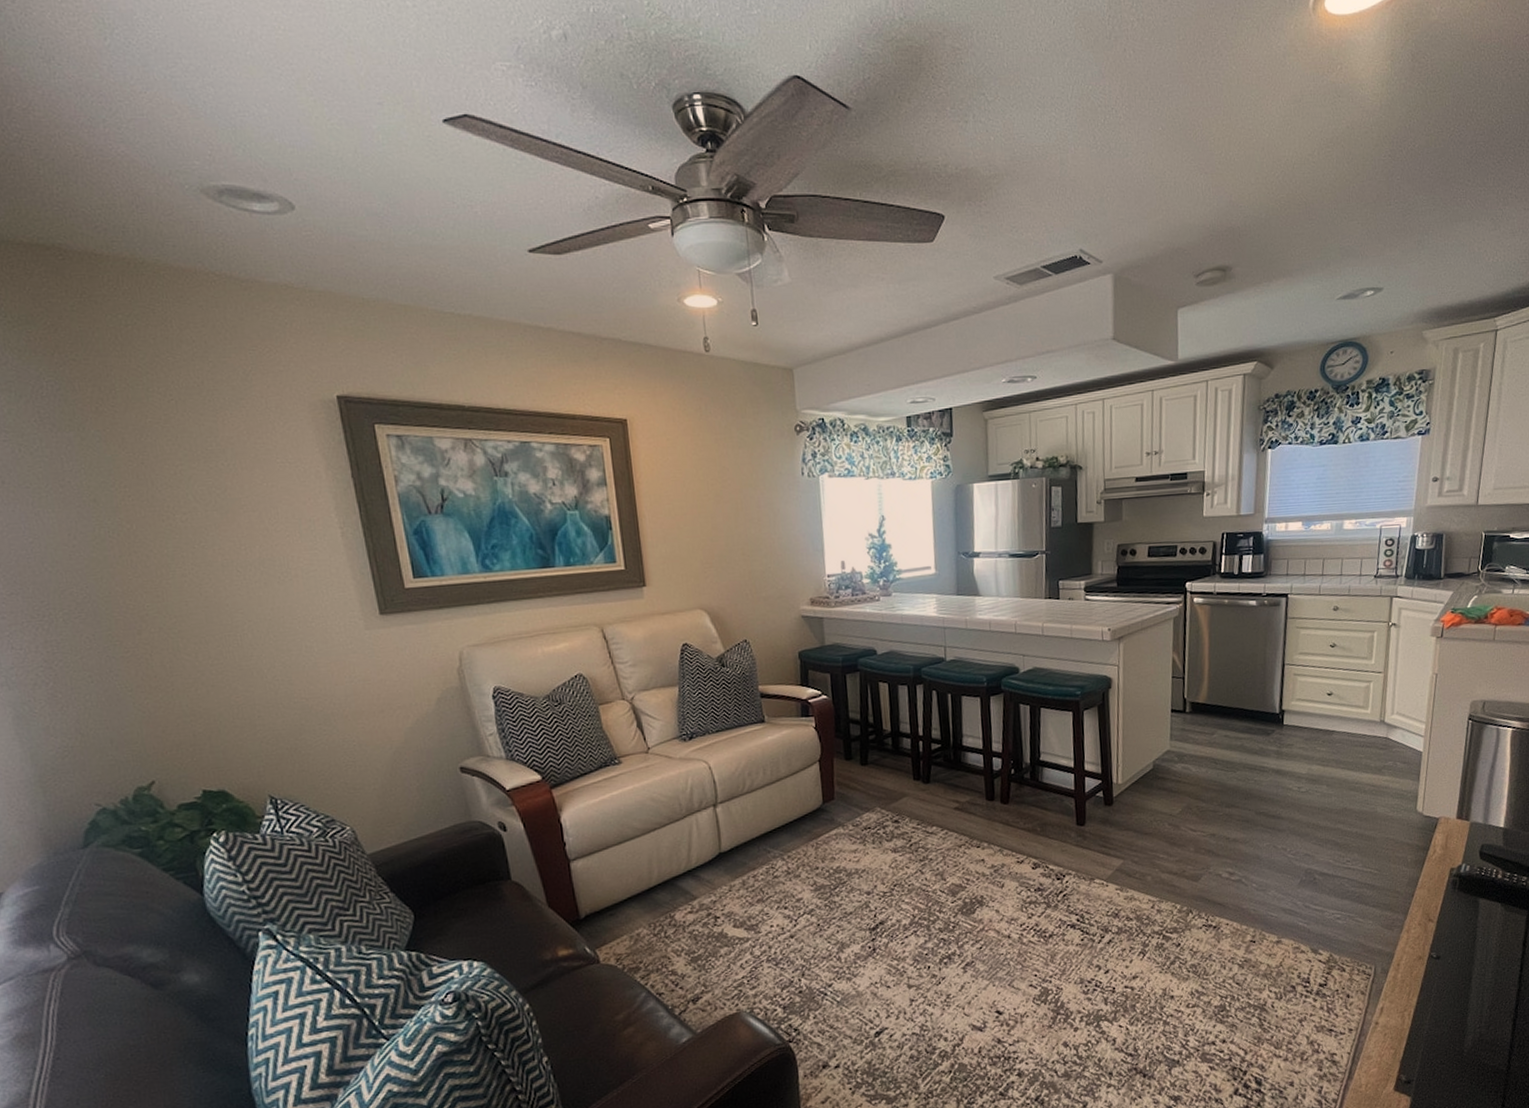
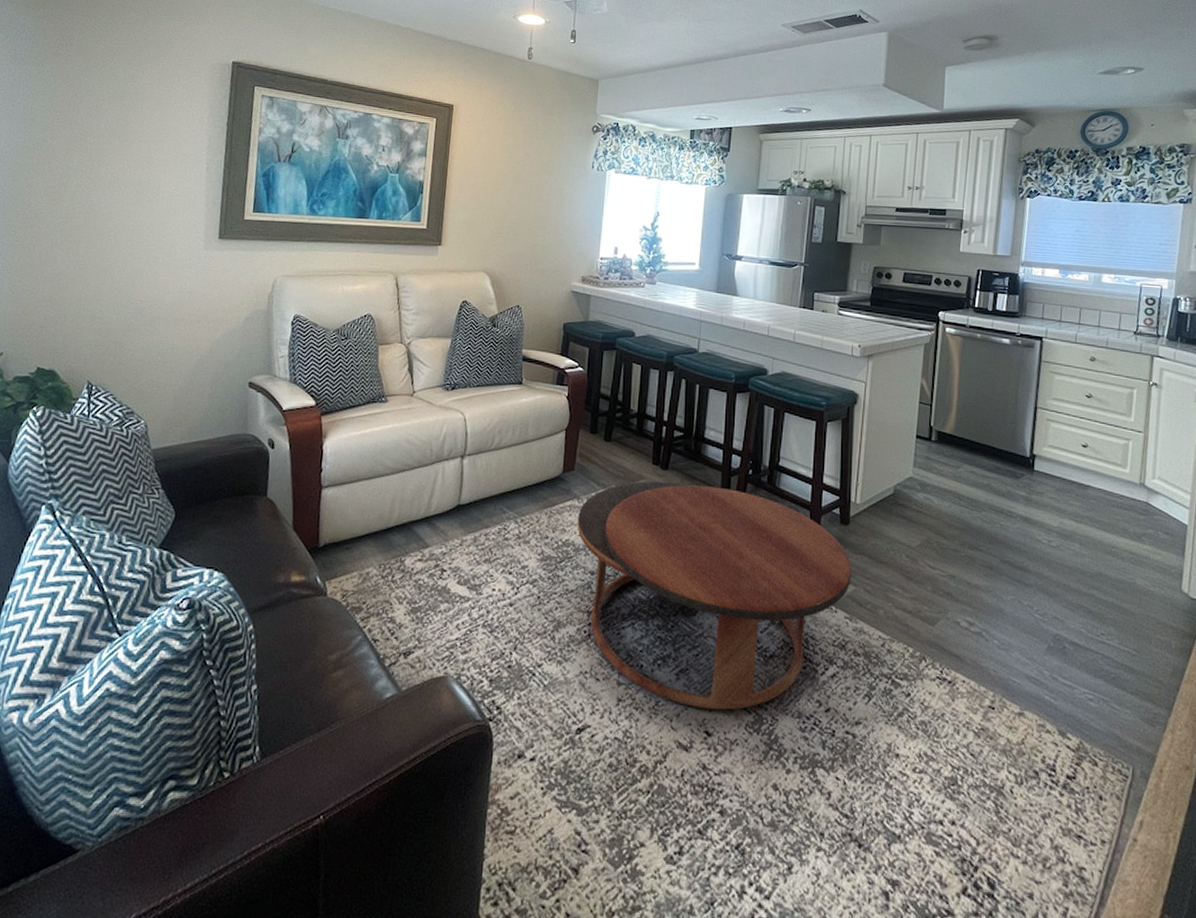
coffee table: none [845,791,1119,994] -> present [577,481,852,711]

